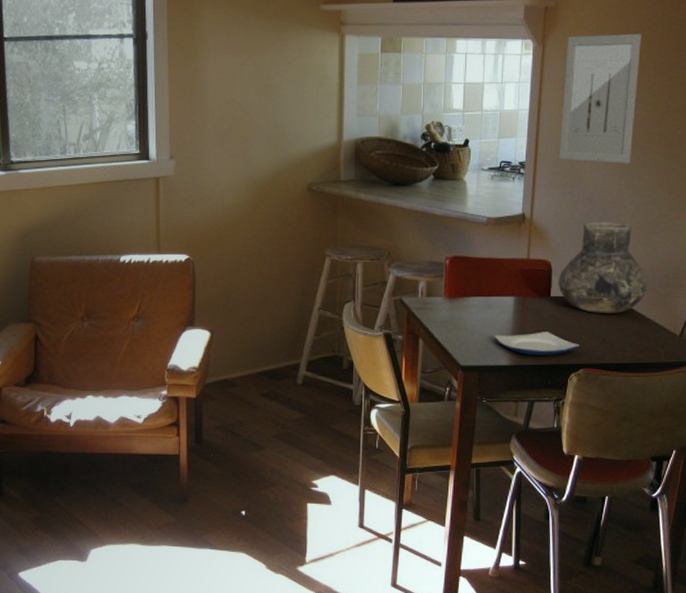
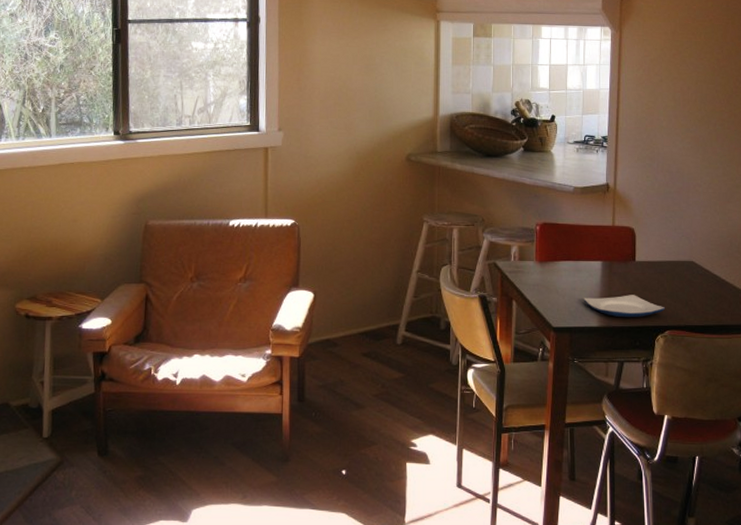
vase: present [558,221,649,313] -> none [642,191,727,277]
wall art: present [560,33,642,164] -> none [639,22,709,139]

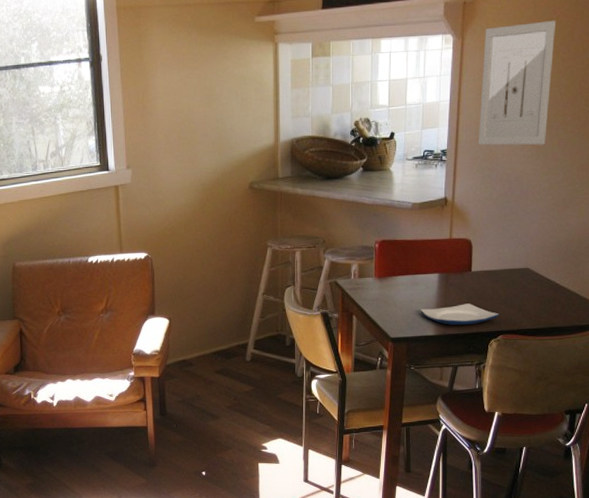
wall art: none [639,22,709,139] -> present [479,20,557,146]

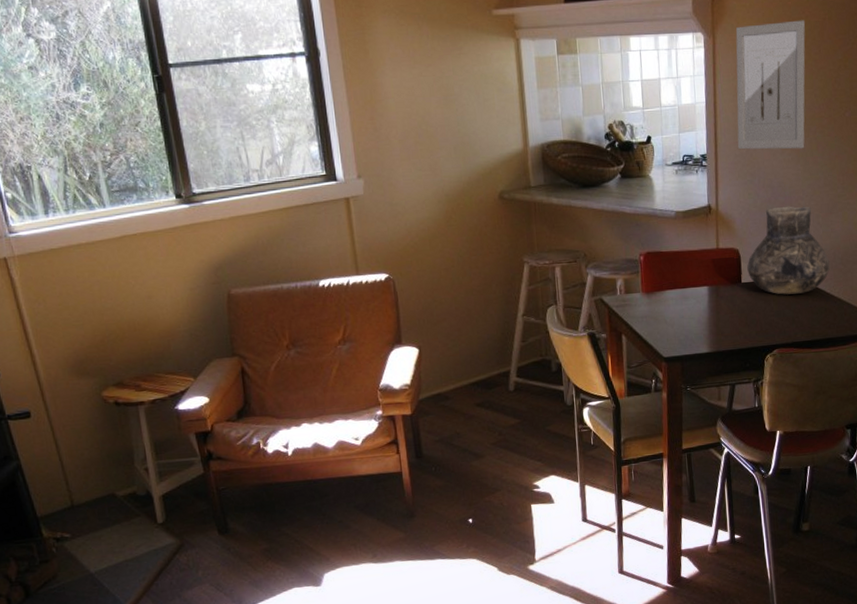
plate: present [420,303,500,325] -> none [692,317,774,341]
vase: none [478,199,563,284] -> present [747,206,831,295]

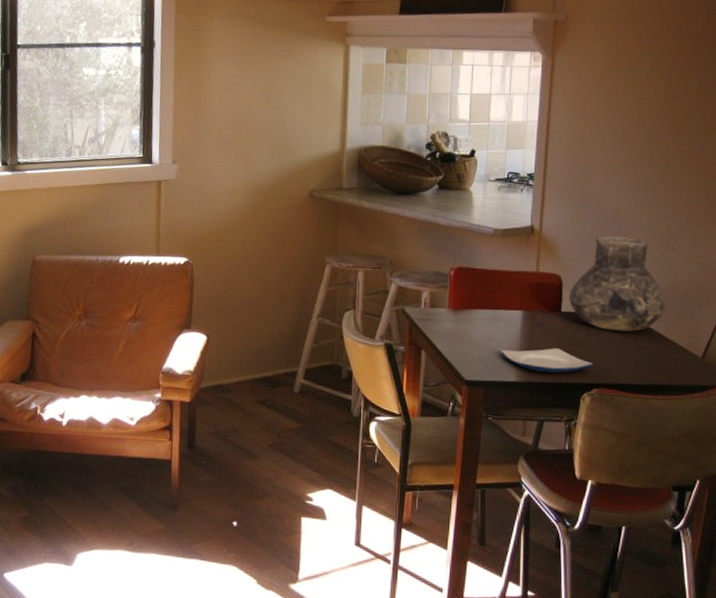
plate: none [692,317,774,341] -> present [501,348,594,373]
wall art: present [735,20,806,150] -> none [570,47,657,178]

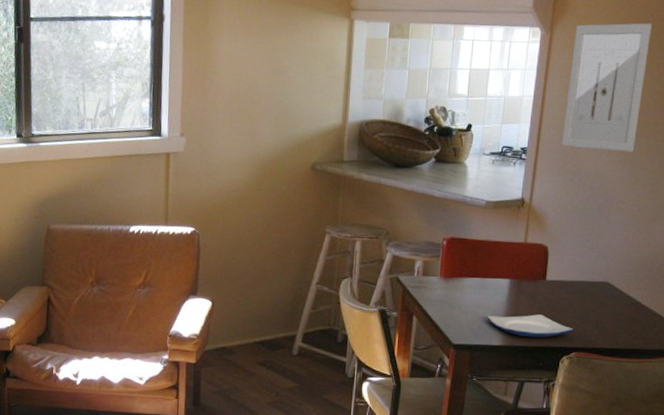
vase: present [569,235,667,332] -> none [554,208,646,299]
wall art: none [570,47,657,178] -> present [562,23,653,152]

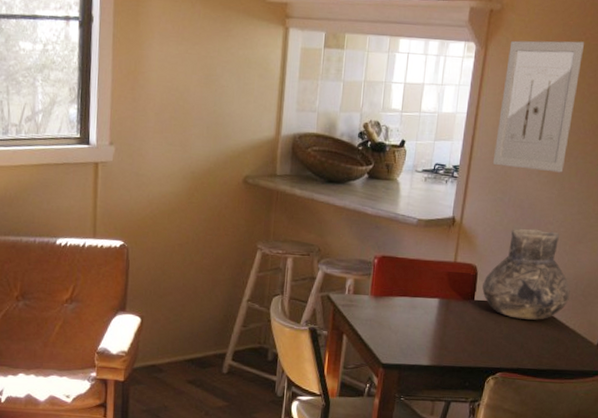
plate: present [487,314,574,338] -> none [416,334,500,358]
vase: none [554,208,646,299] -> present [482,228,571,320]

